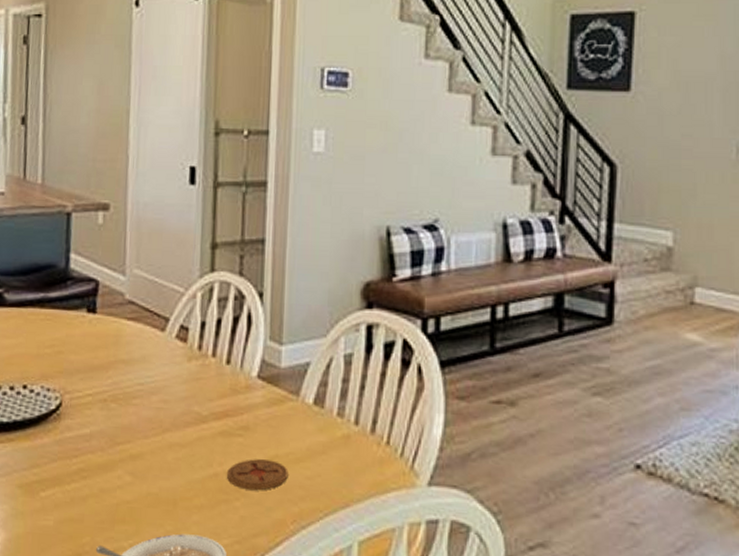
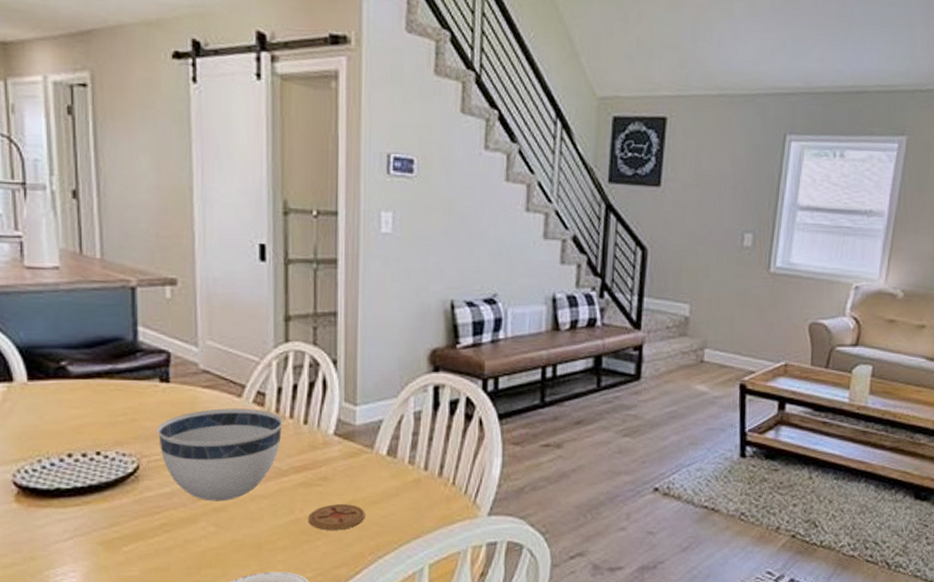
bowl: none [81,343,205,448] -> present [157,408,283,502]

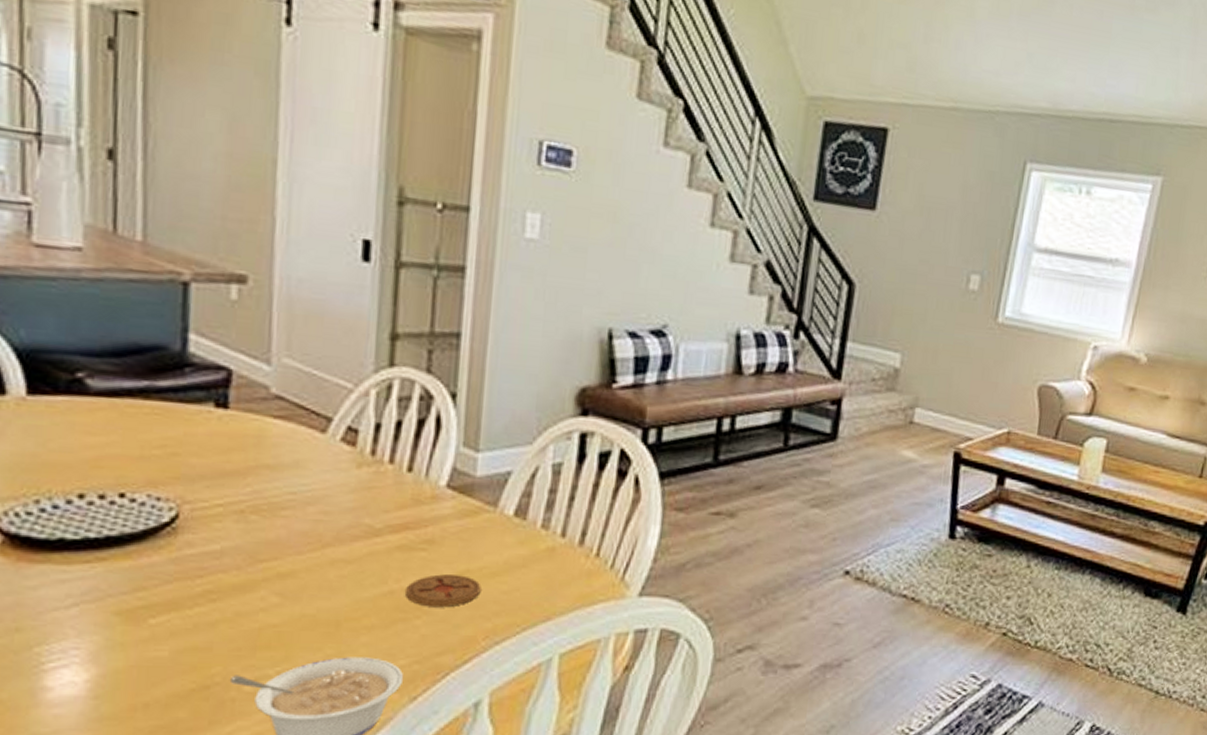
bowl: present [157,408,283,502] -> none [207,445,380,565]

